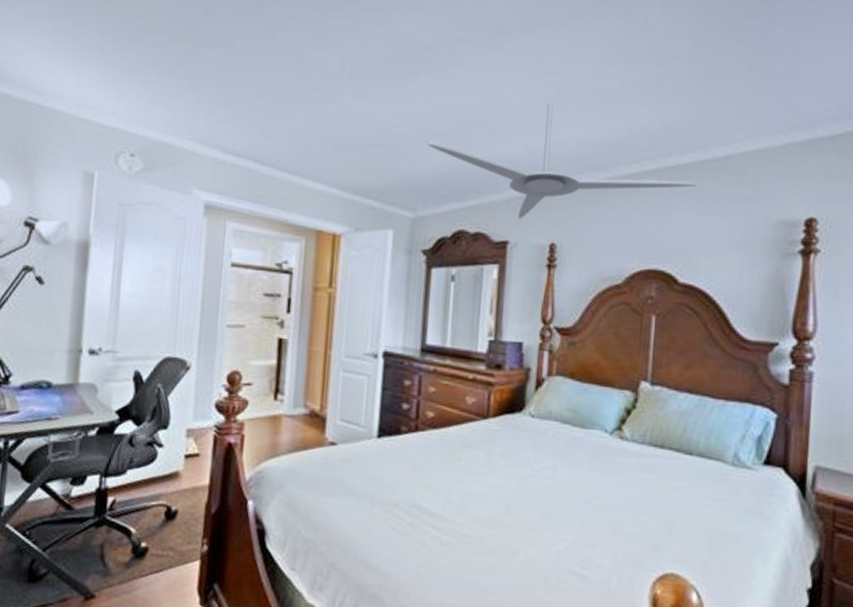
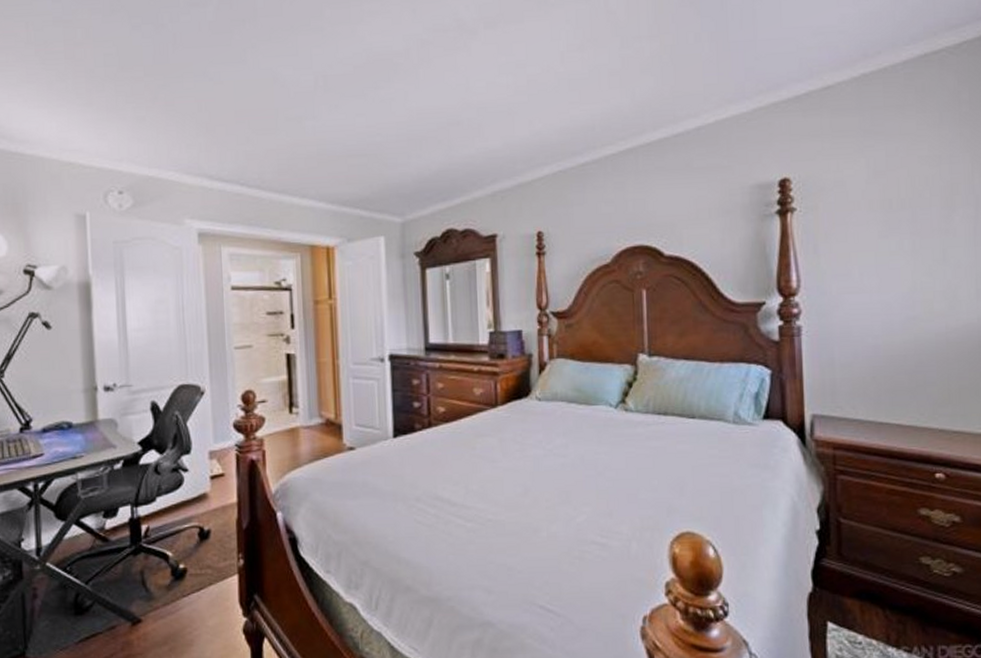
ceiling fan: present [427,102,697,219] -> none [407,94,672,212]

